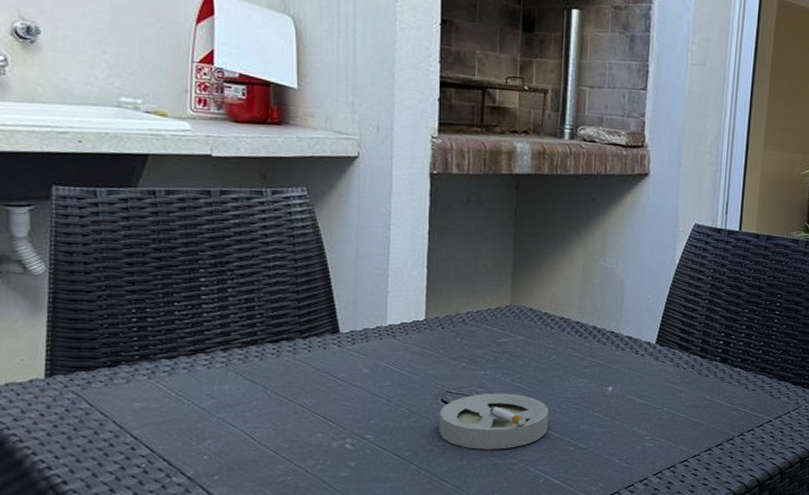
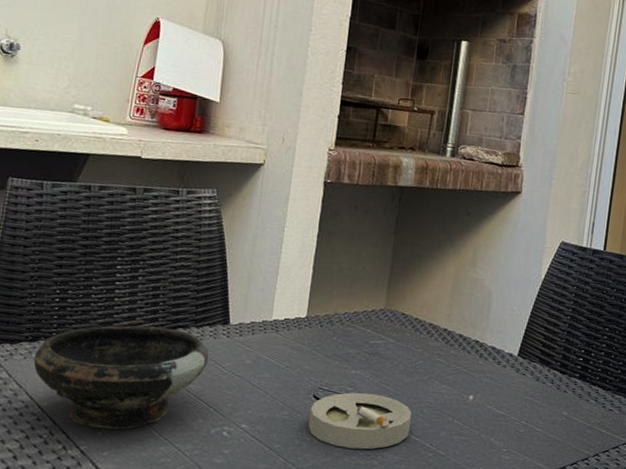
bowl: none [116,341,319,452] -> present [33,325,209,430]

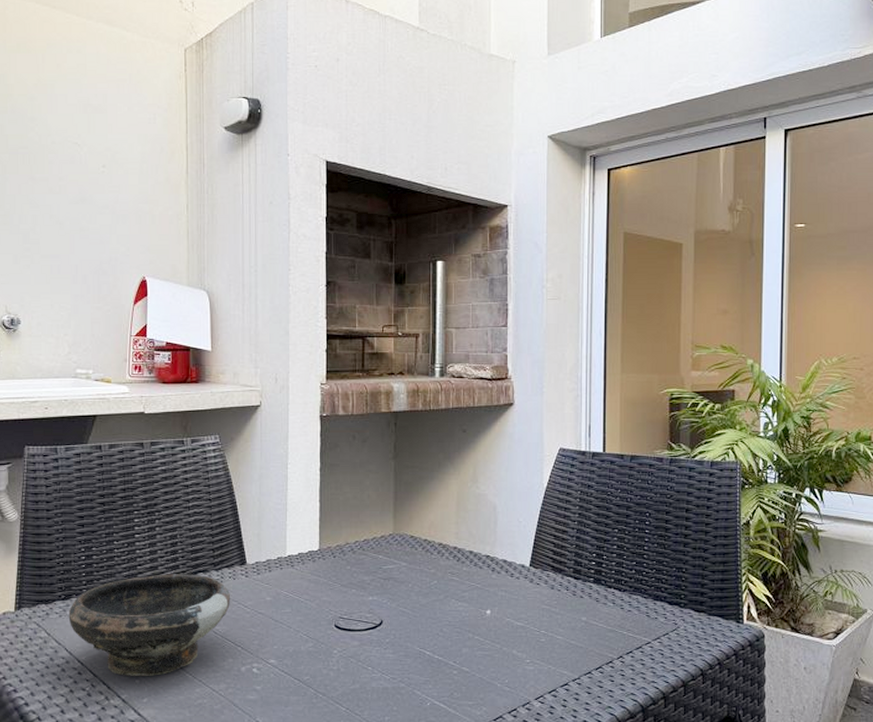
ashtray: present [308,392,412,450] -> none [333,618,433,673]

